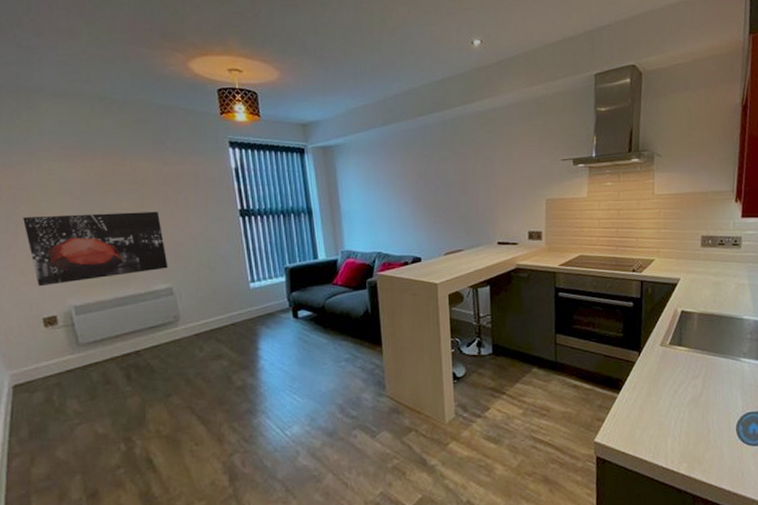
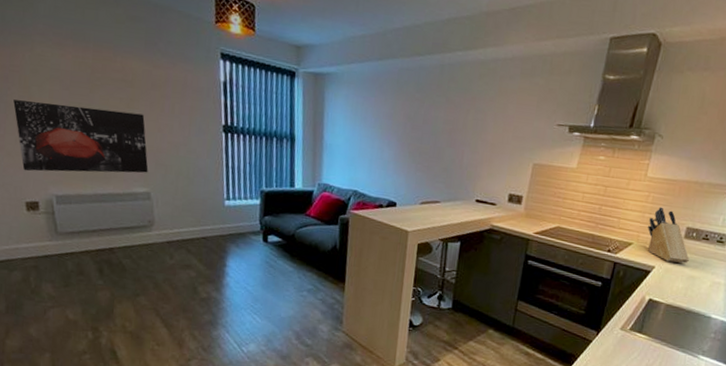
knife block: none [664,221,710,271] -> present [647,207,689,264]

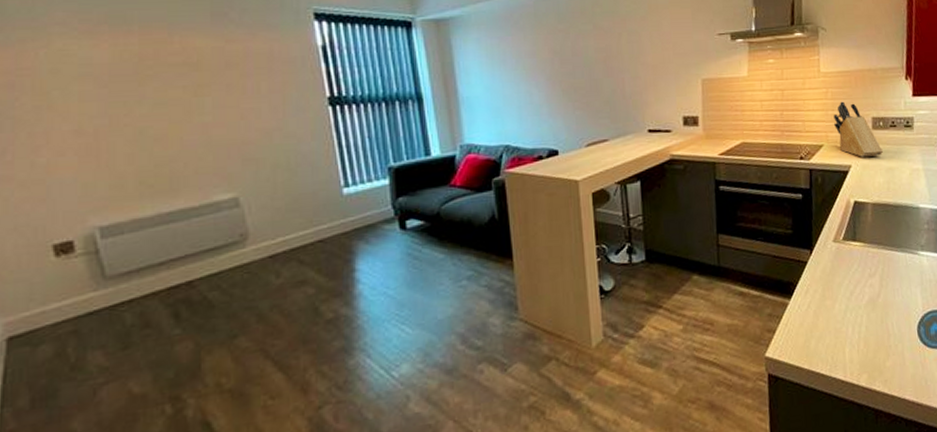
wall art: present [13,100,149,173] -> none [25,101,233,203]

